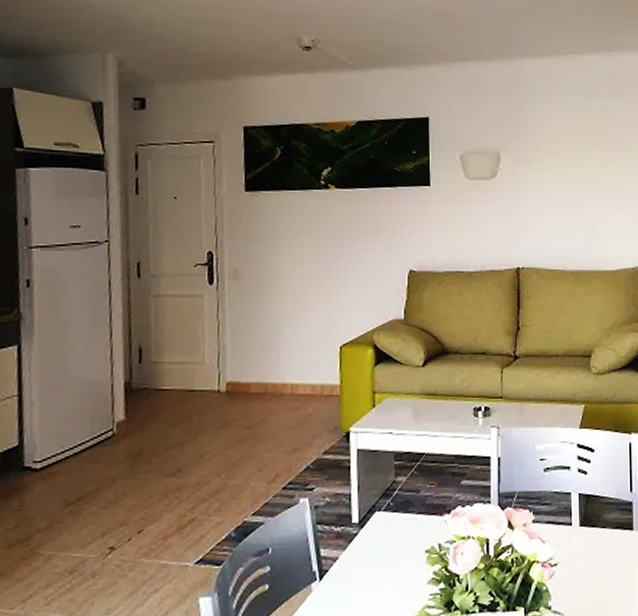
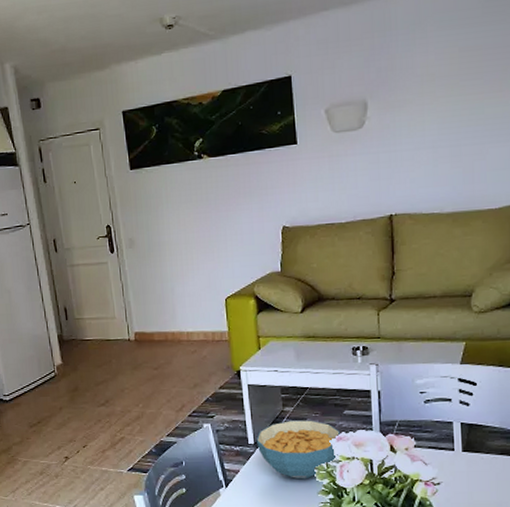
cereal bowl: none [361,492,456,567] -> present [256,420,340,480]

